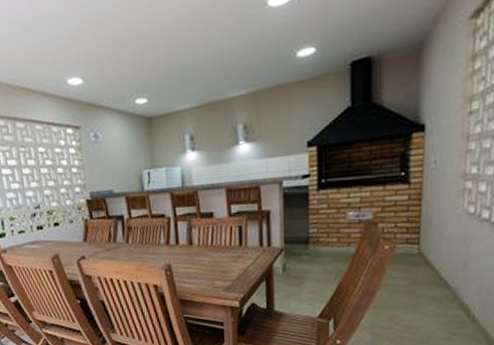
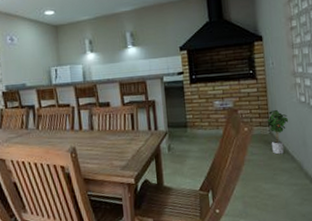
potted plant: none [418,224,446,279] -> present [268,110,288,155]

